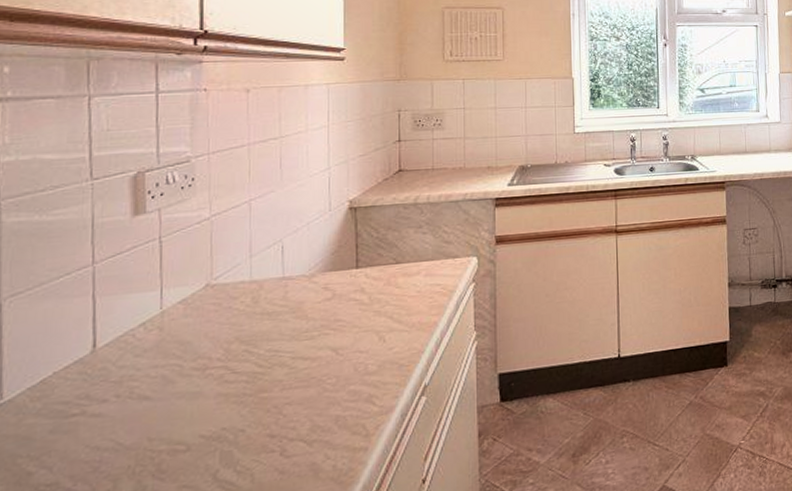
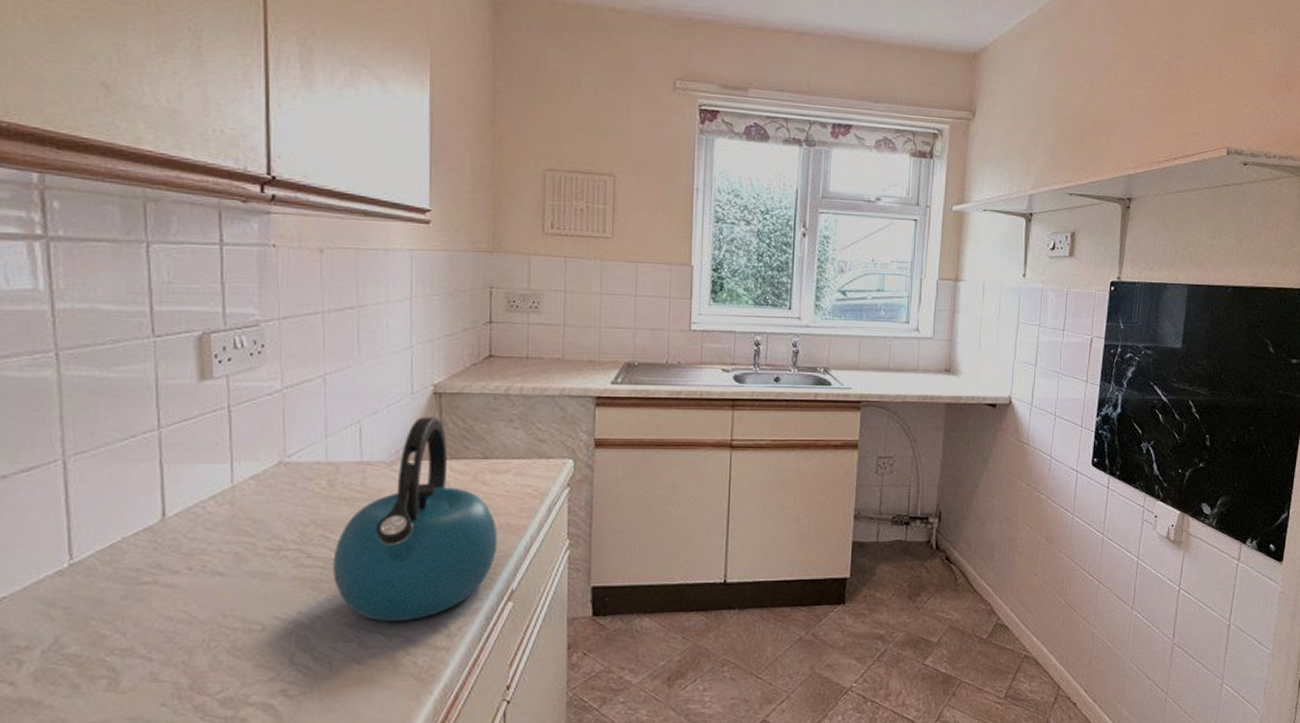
kettle: none [256,230,411,429] -> present [333,417,498,621]

